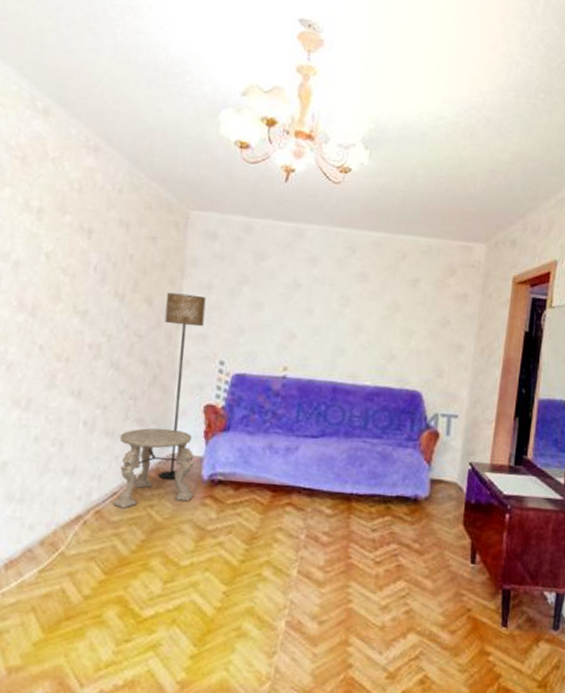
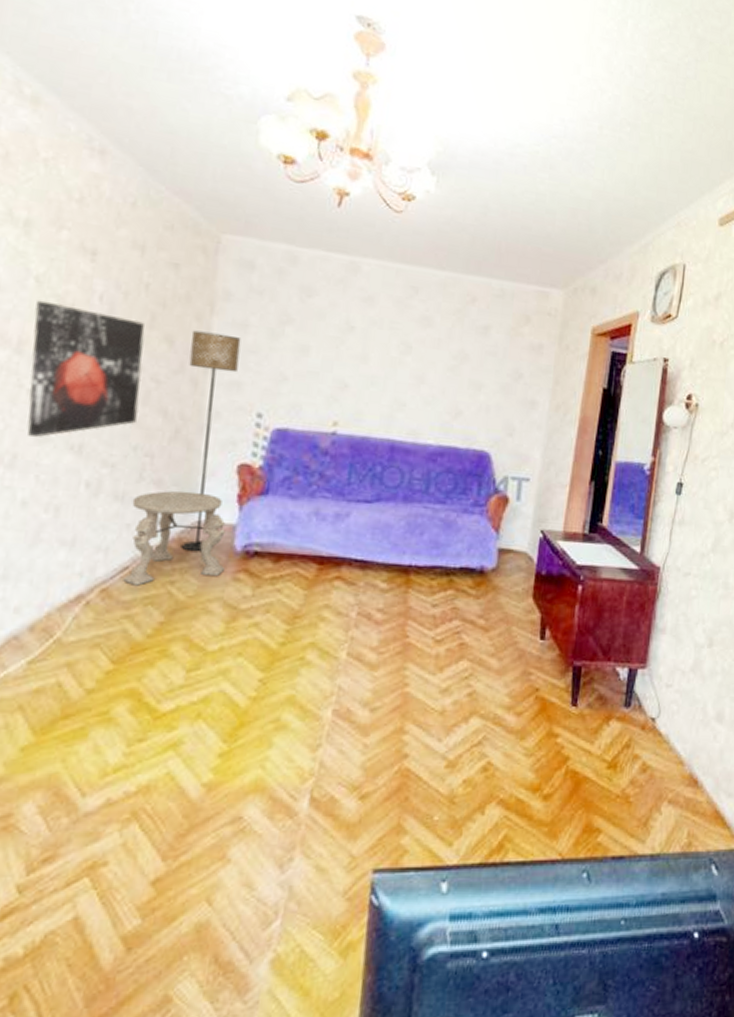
wall art: none [39,272,130,385] -> present [27,300,145,438]

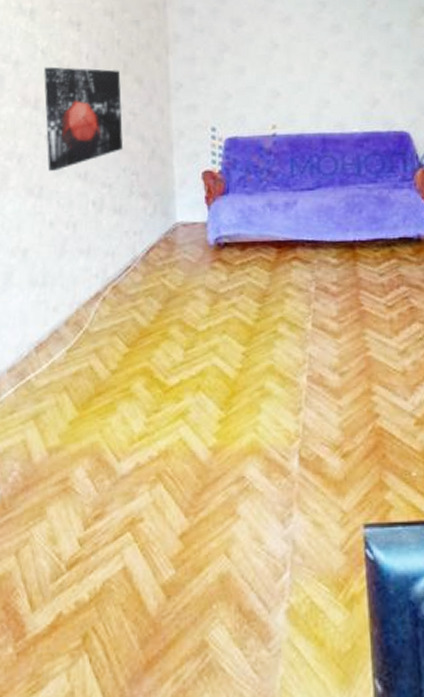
side table: present [123,490,226,586] -> none [127,198,203,281]
floor lamp: present [181,330,241,552] -> none [154,68,192,249]

